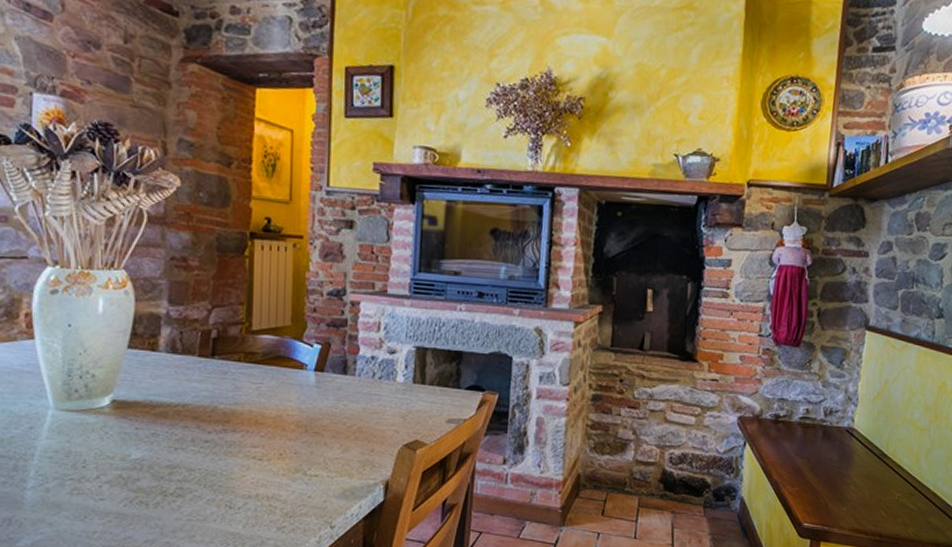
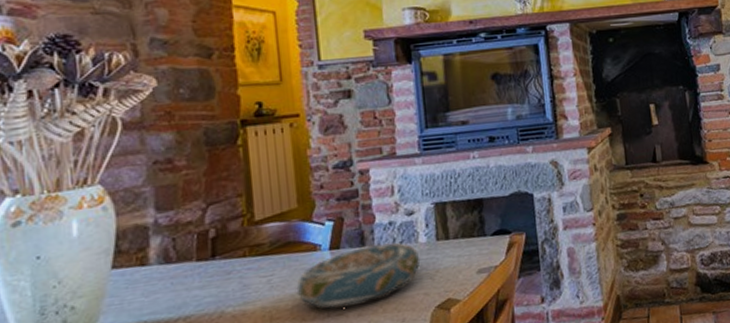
decorative bowl: none [281,374,396,427] -> present [296,243,421,309]

